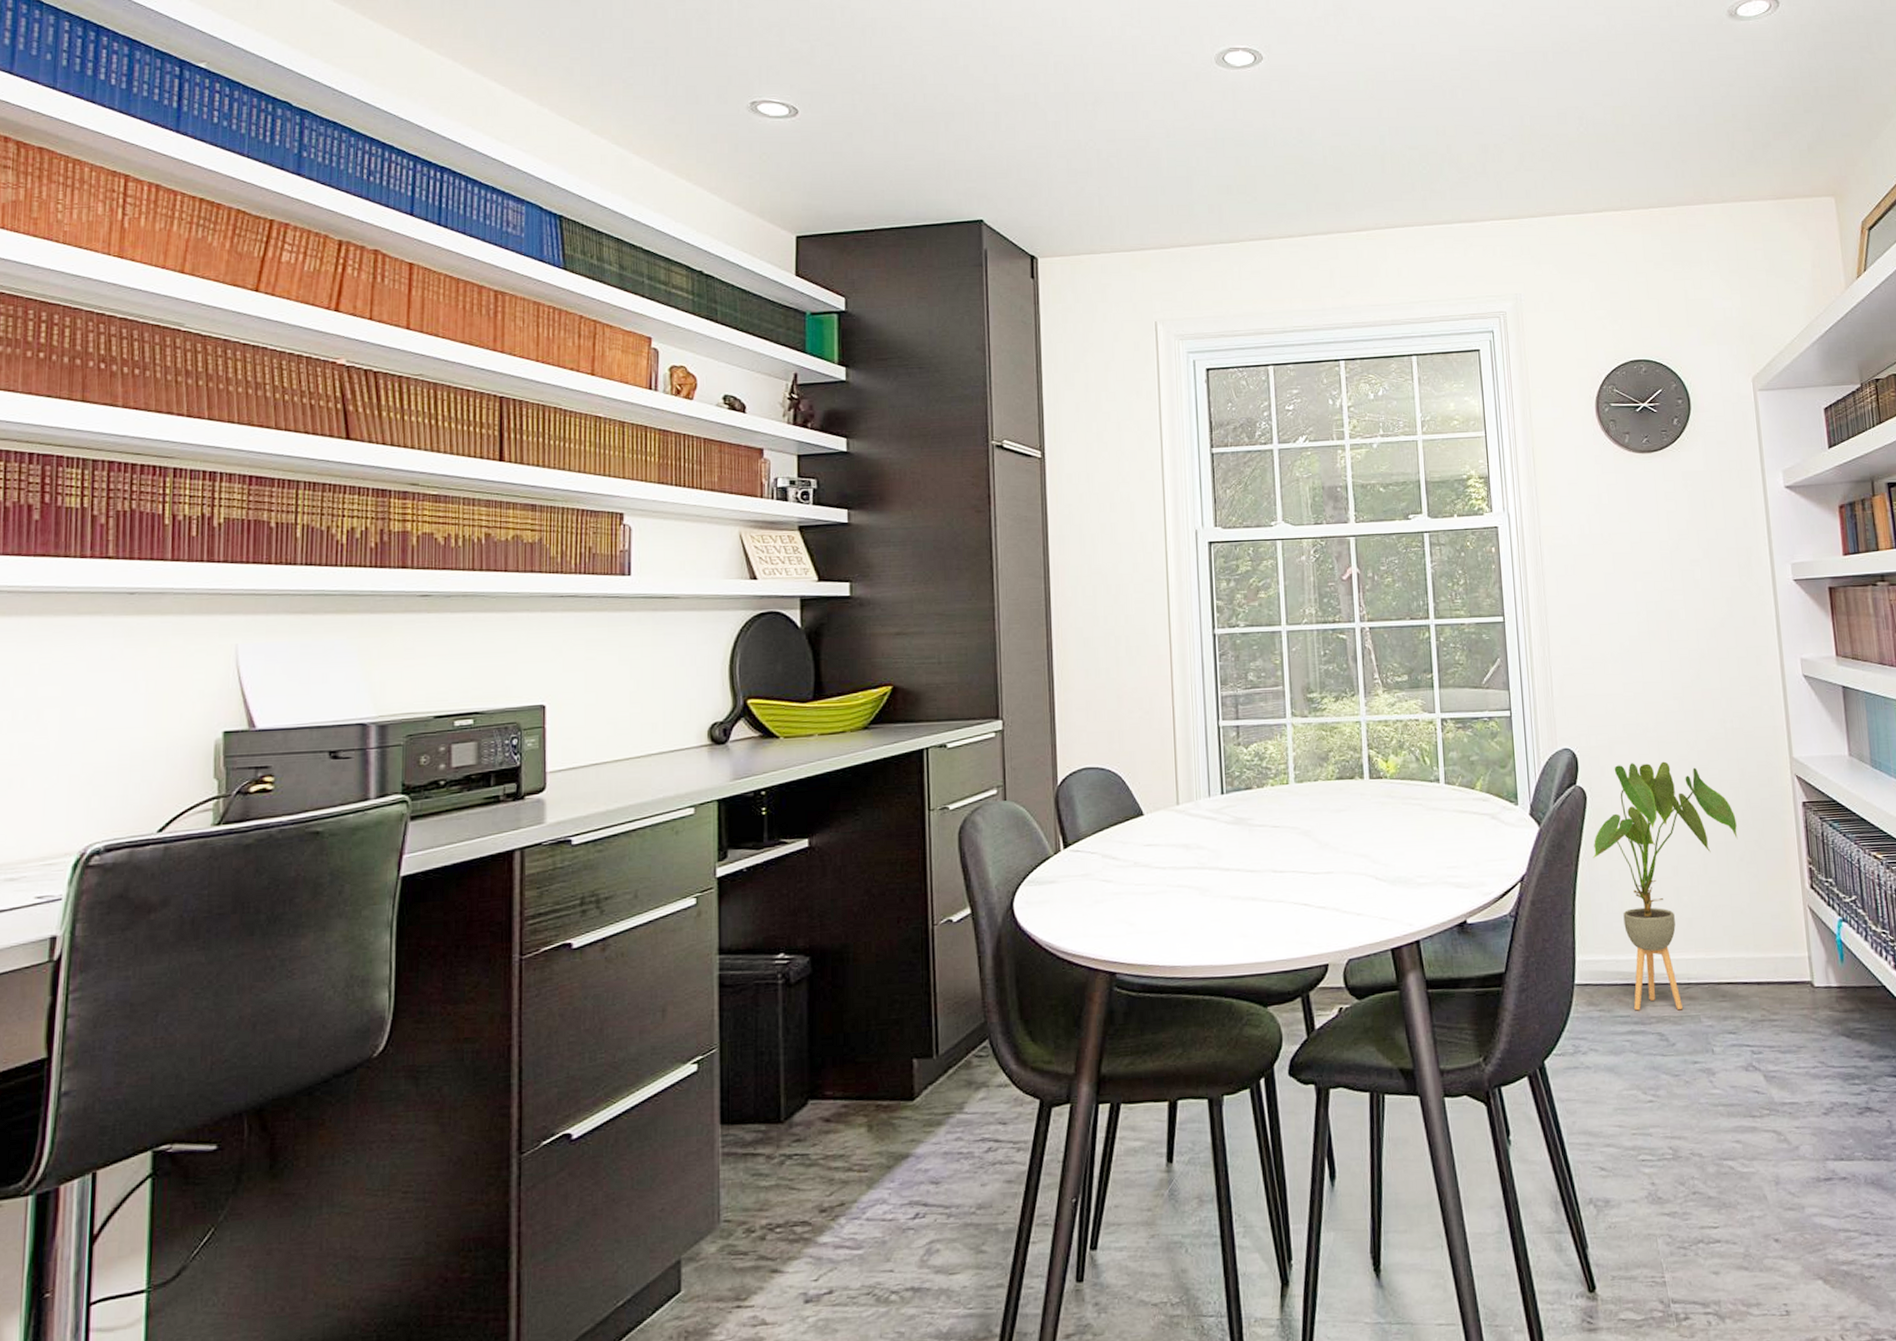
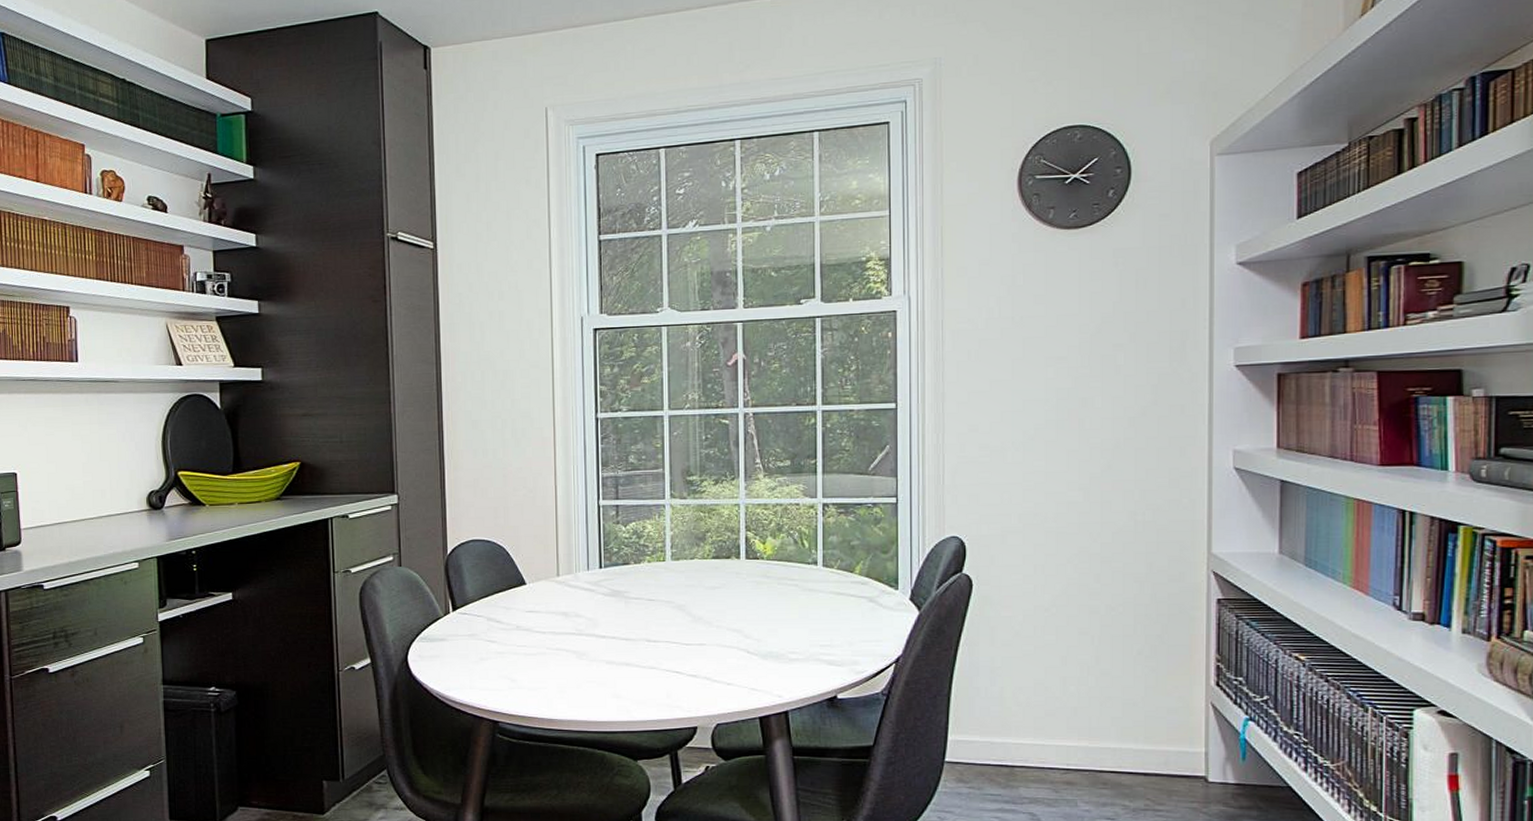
house plant: present [1592,761,1738,1011] -> none [974,552,1138,794]

